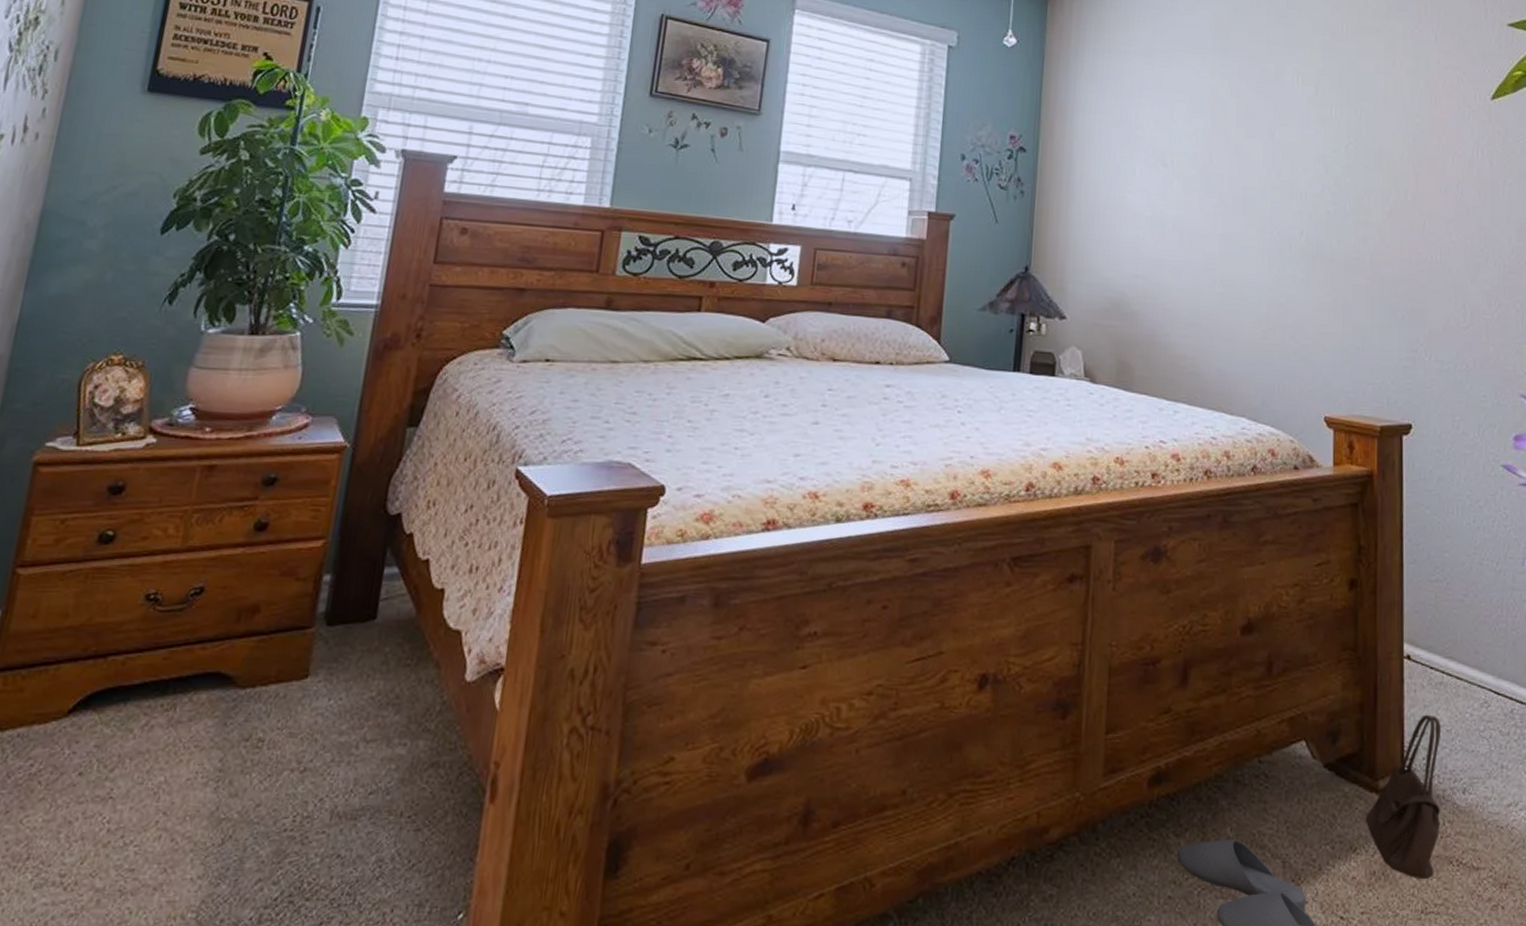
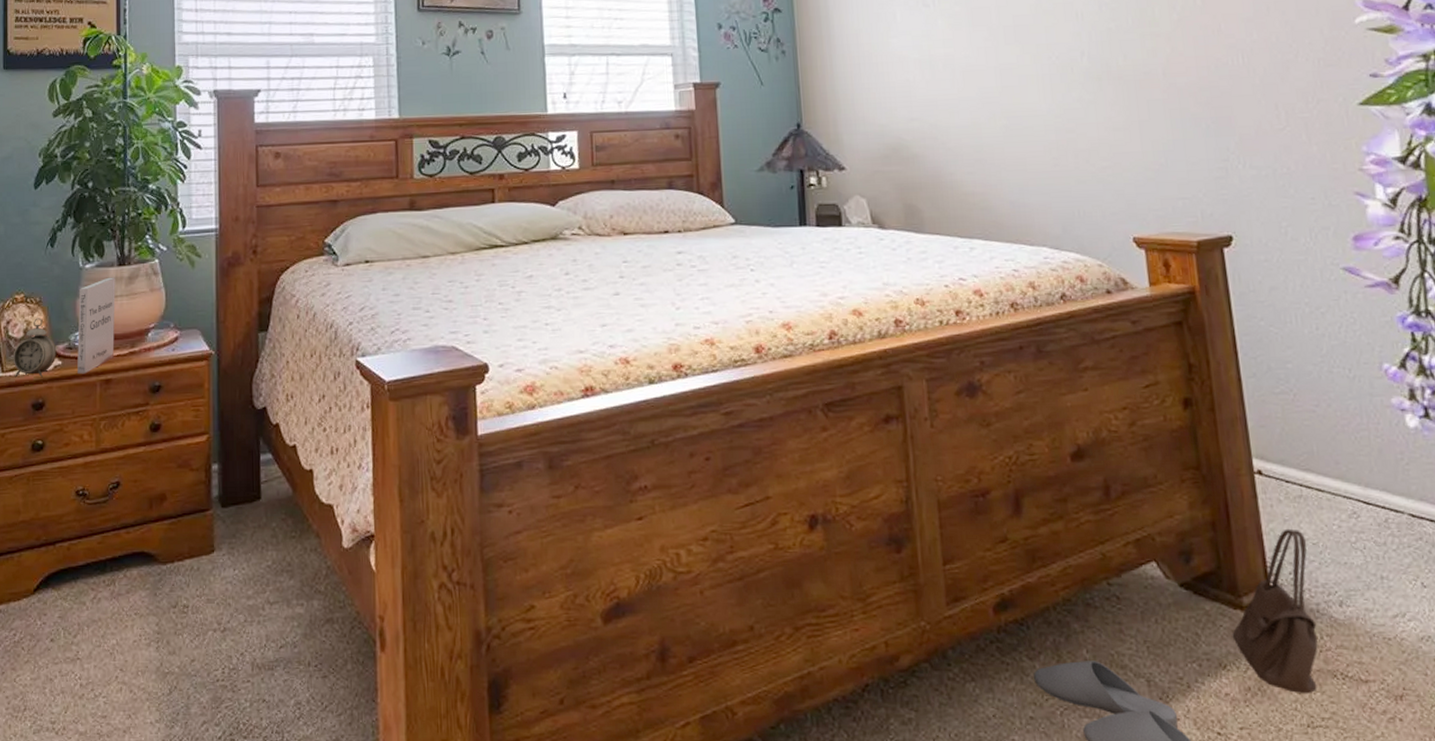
alarm clock: none [91,385,153,457] -> present [13,318,57,378]
book: none [174,346,243,457] -> present [77,277,115,374]

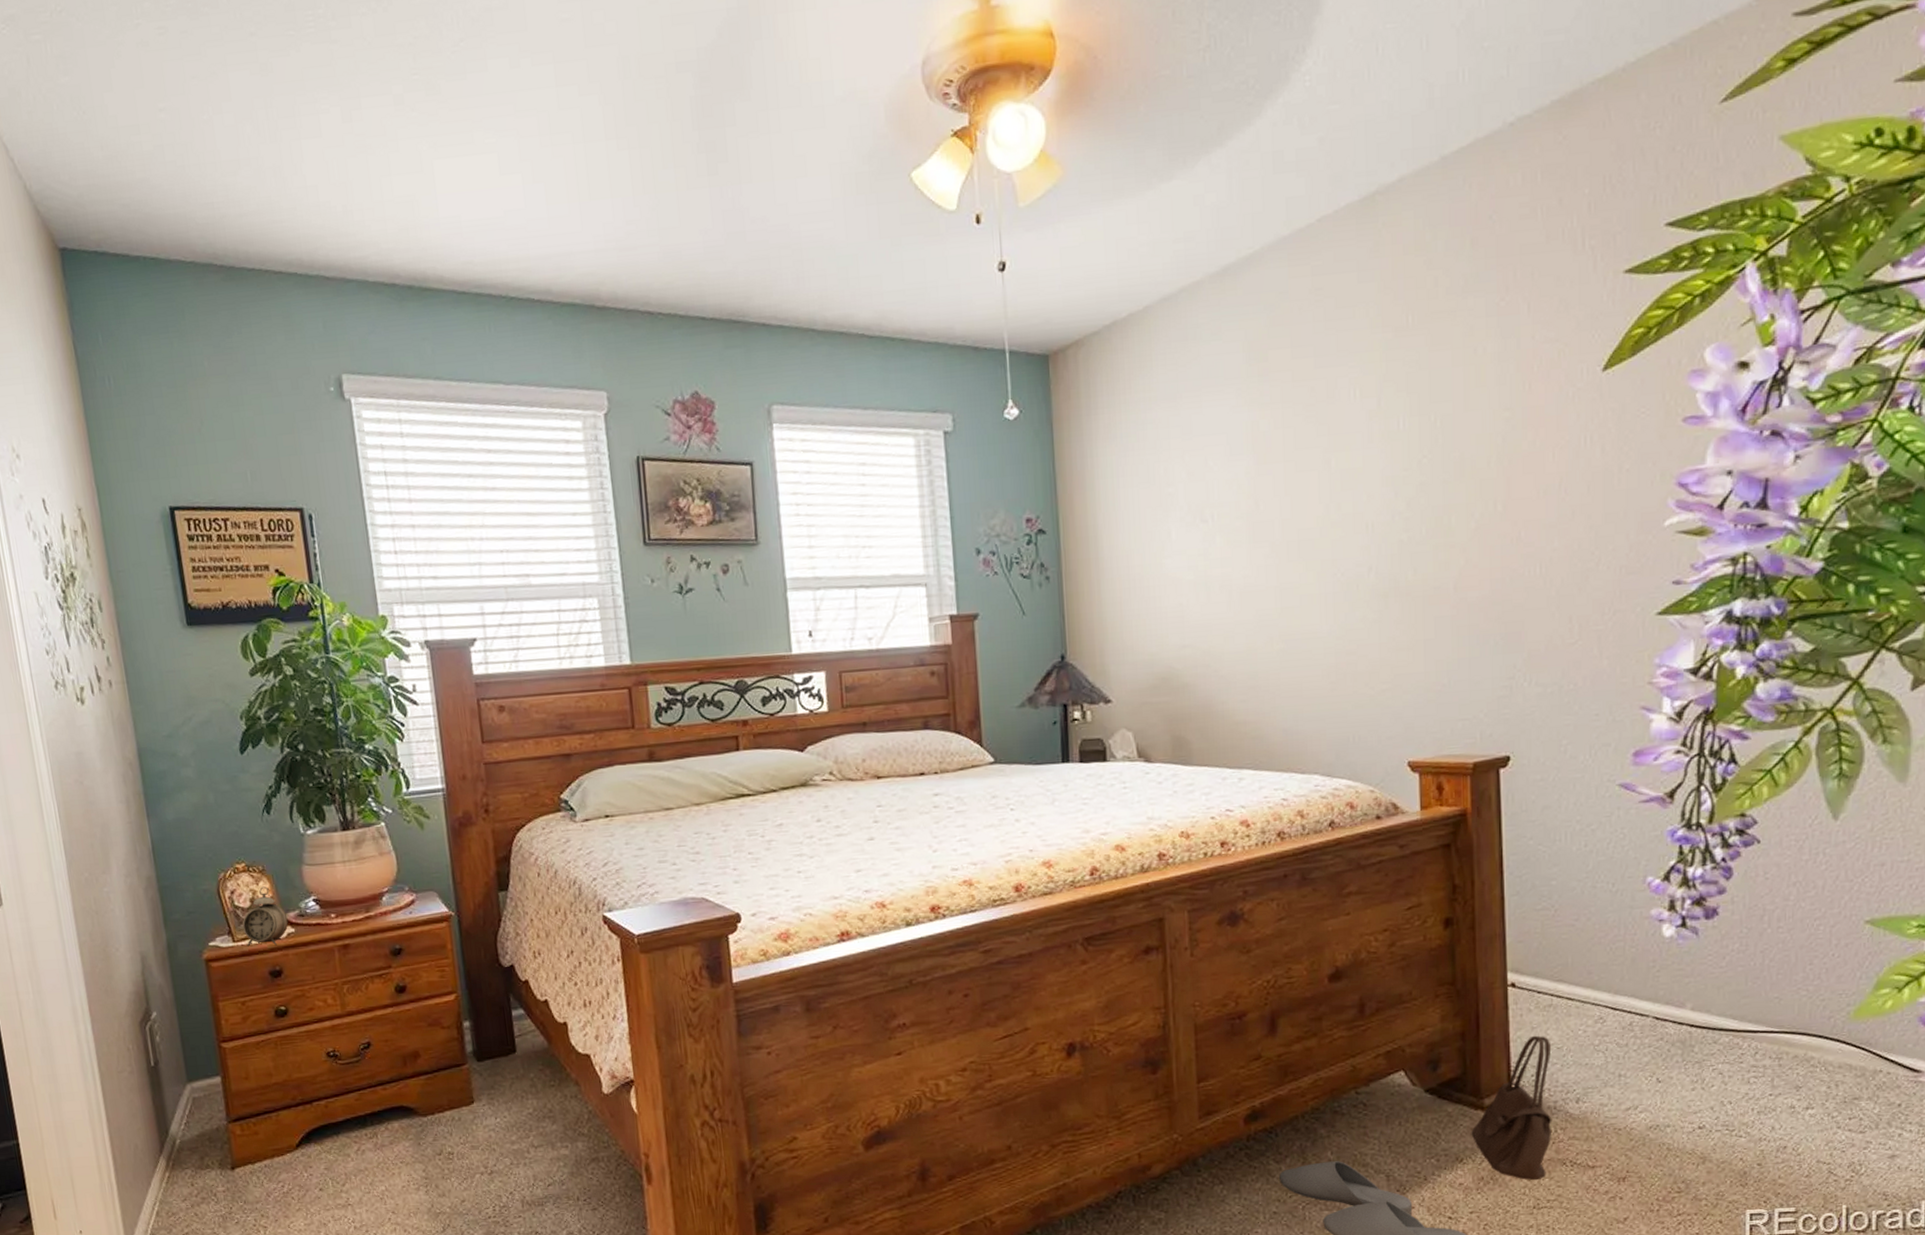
book: present [77,277,115,374] -> none [304,842,349,941]

